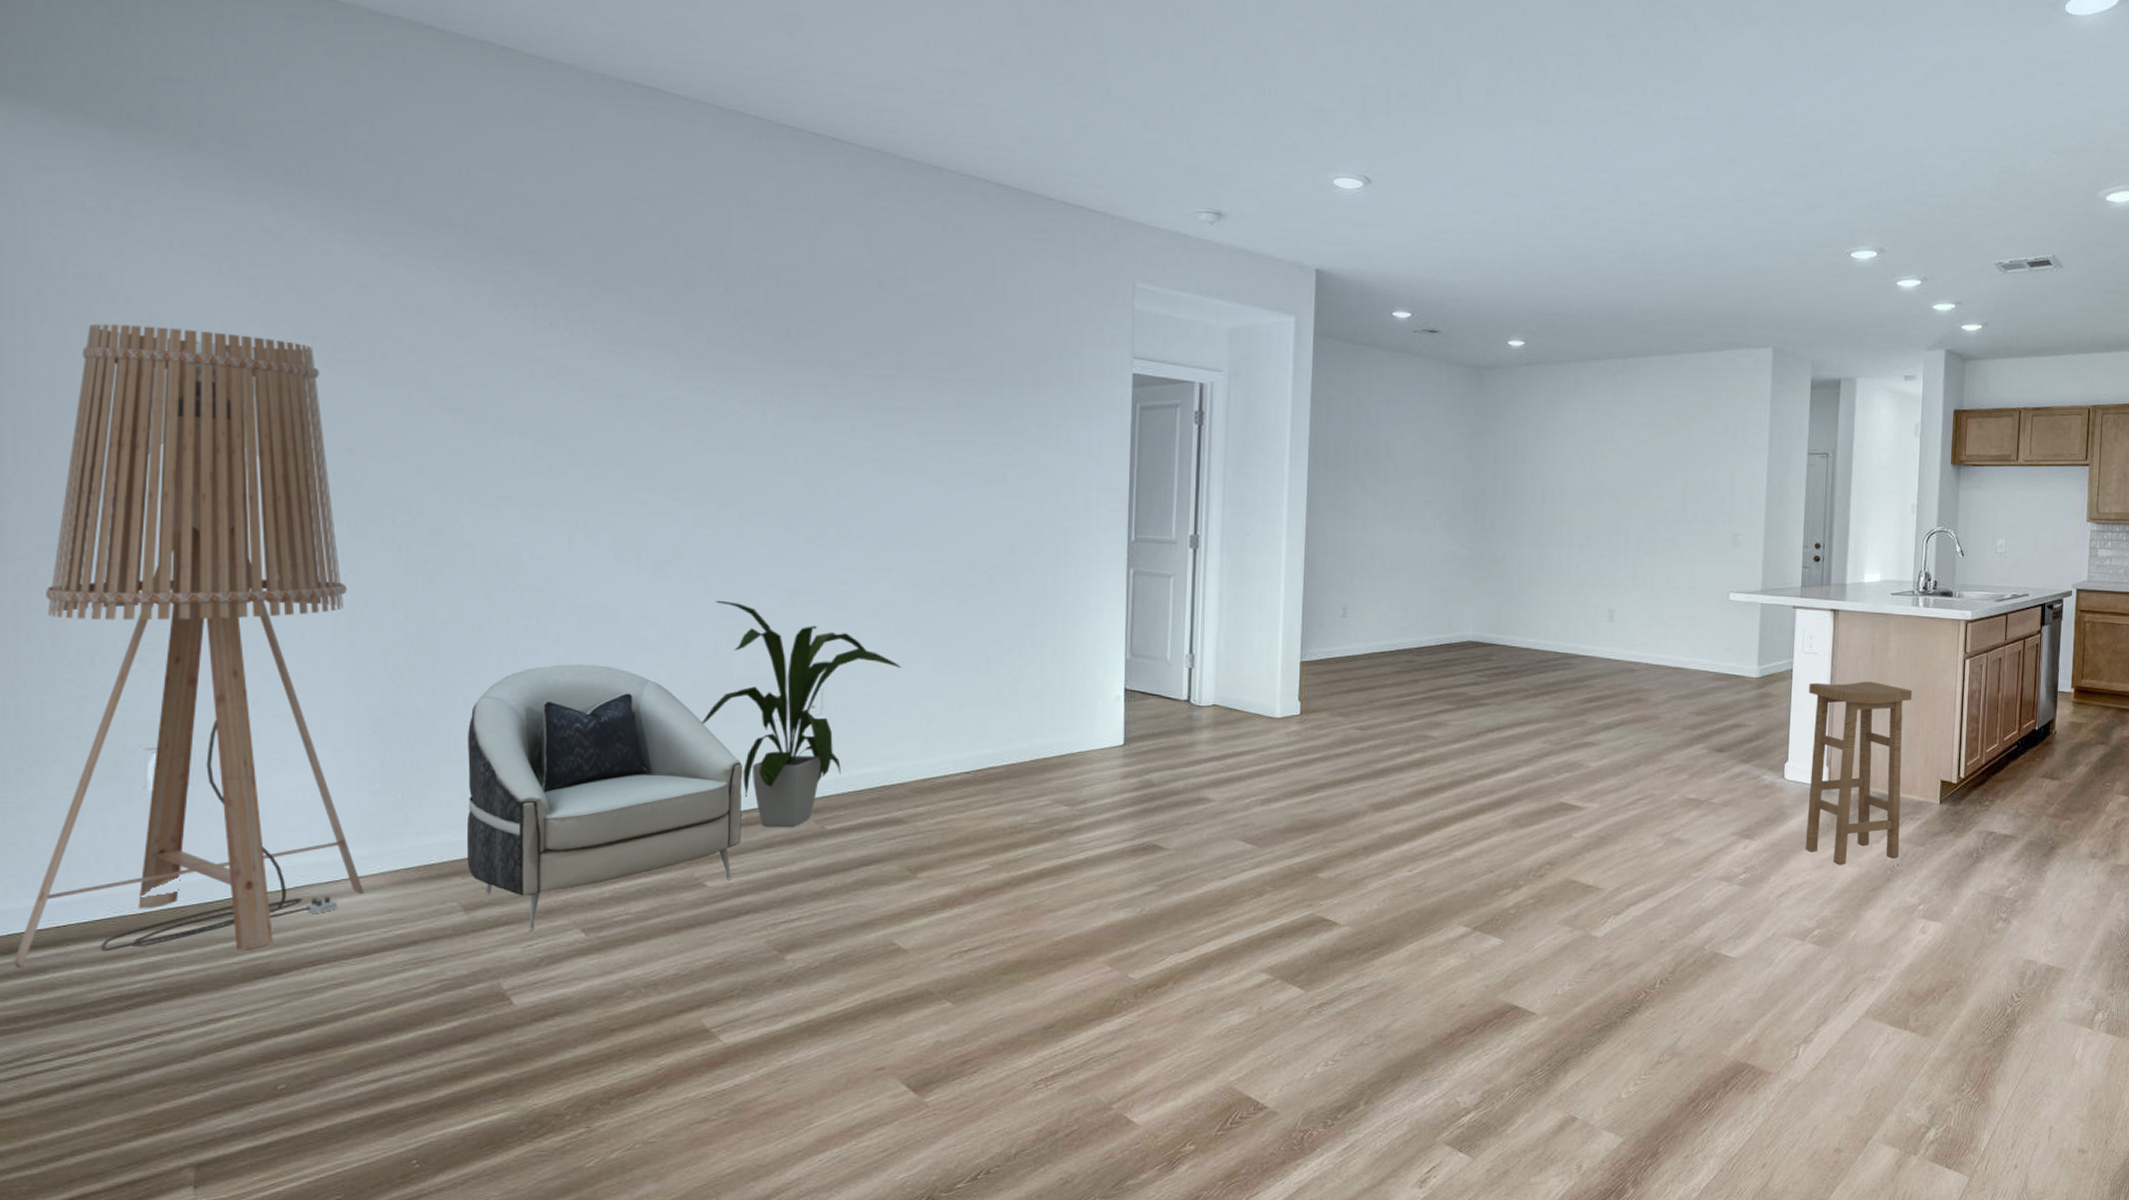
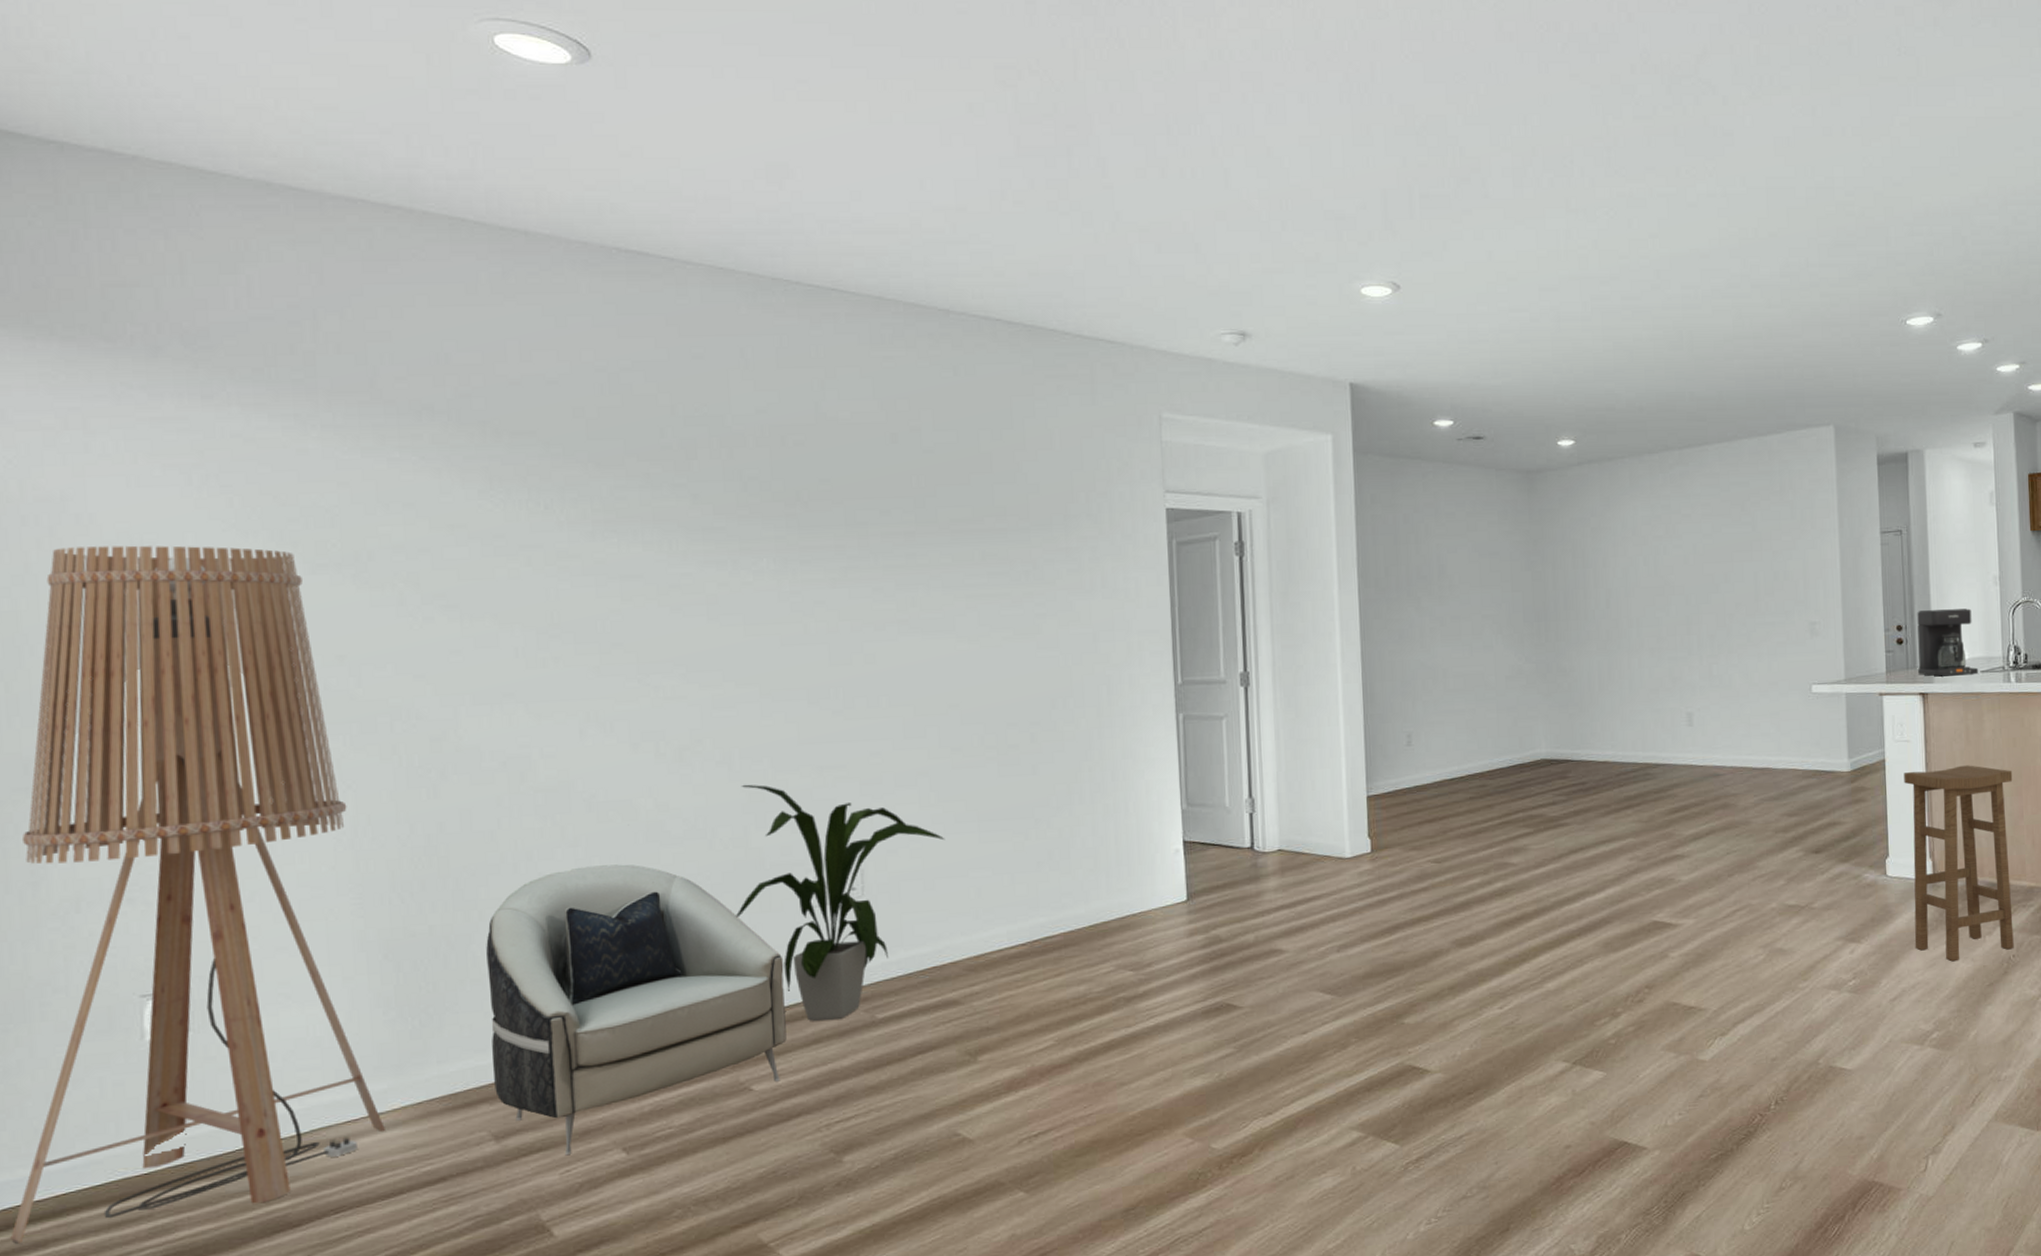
coffee maker: none [1831,531,1890,596] -> present [1917,608,1979,677]

